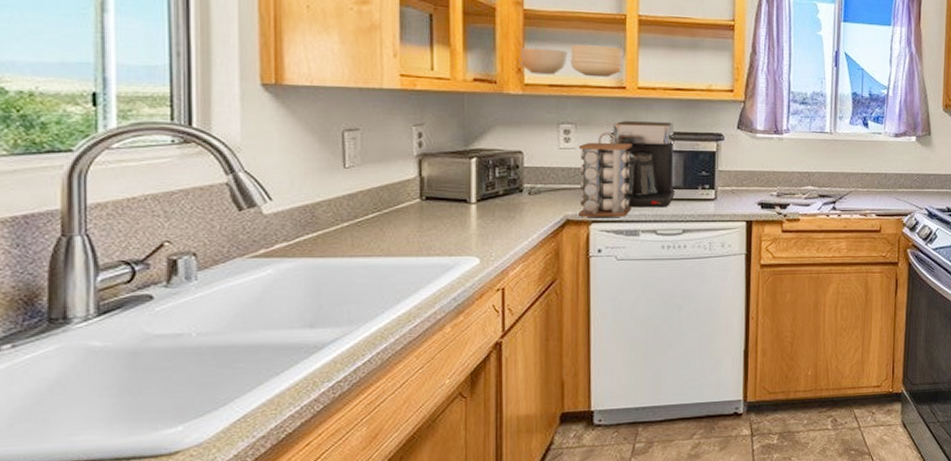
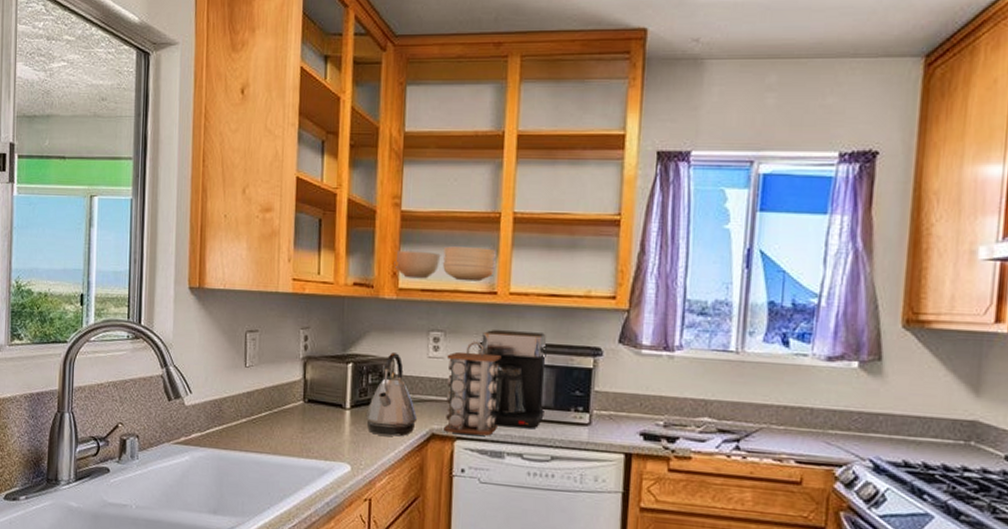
kettle: none [494,146,551,227] -> present [365,353,418,437]

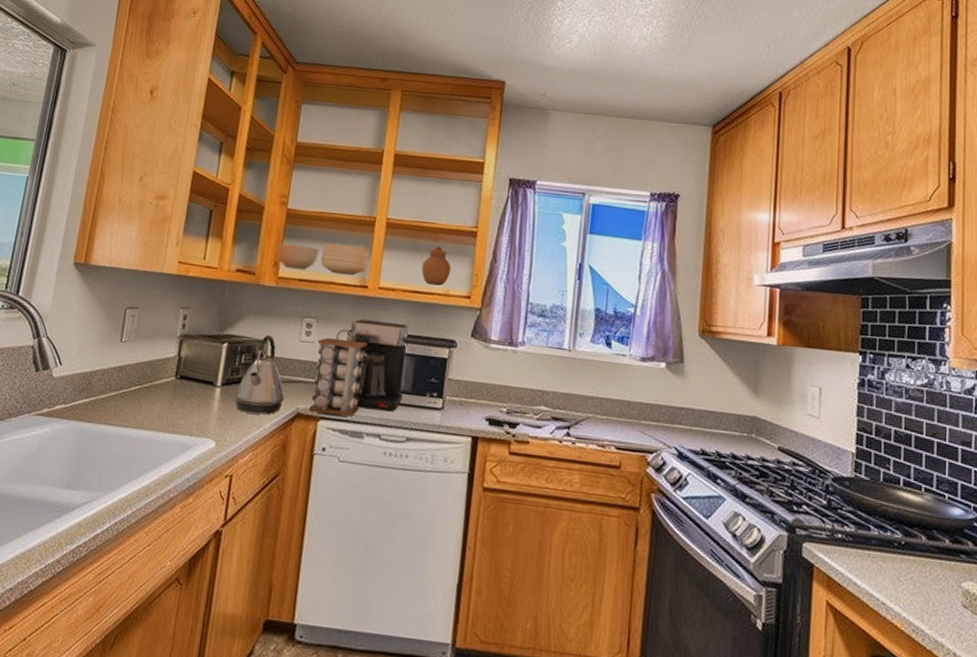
jar: none [557,241,592,287] -> present [422,246,451,286]

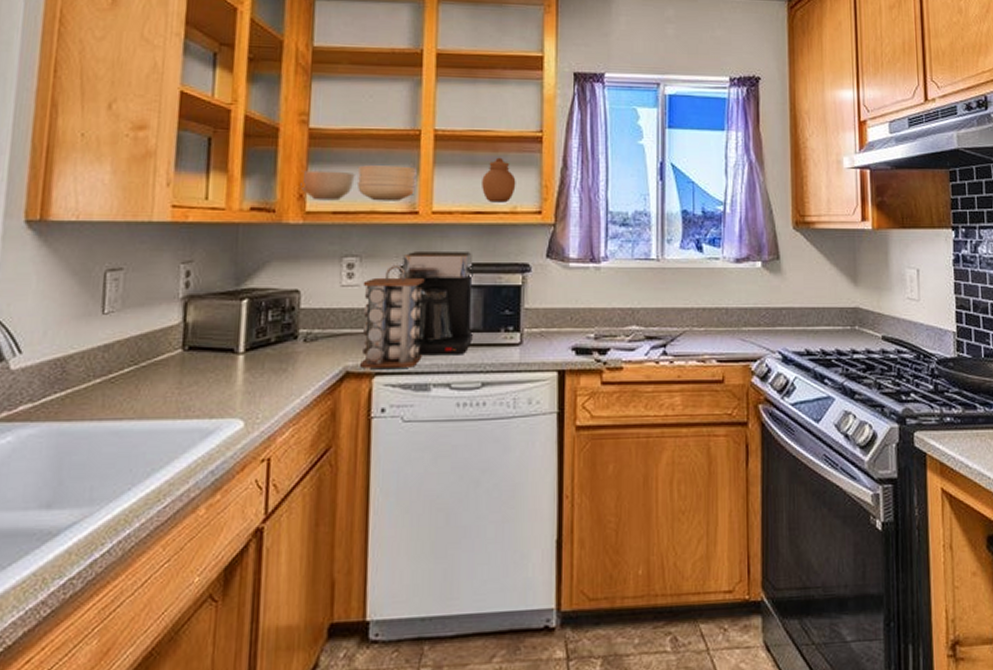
kettle: present [234,335,285,415] -> none [263,284,329,382]

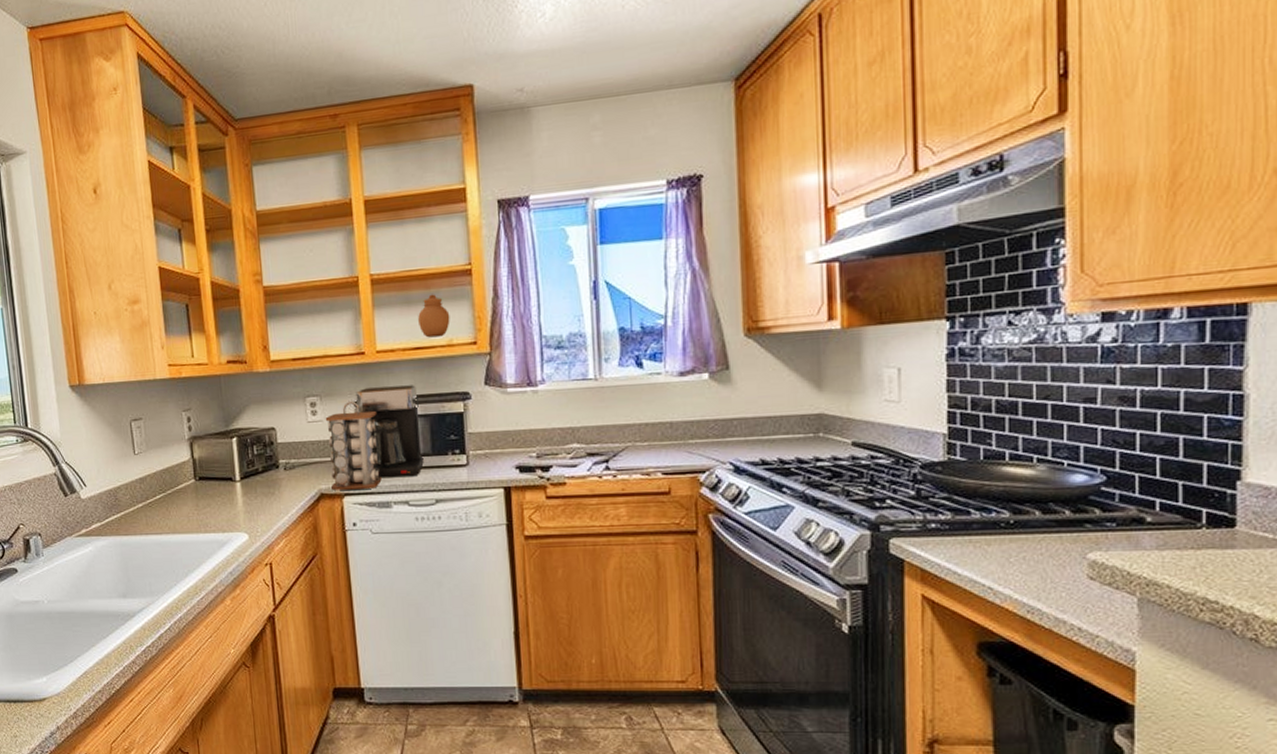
bowl: present [300,170,355,201] -> none [263,322,307,350]
bowl: present [356,165,417,201] -> none [307,311,360,346]

